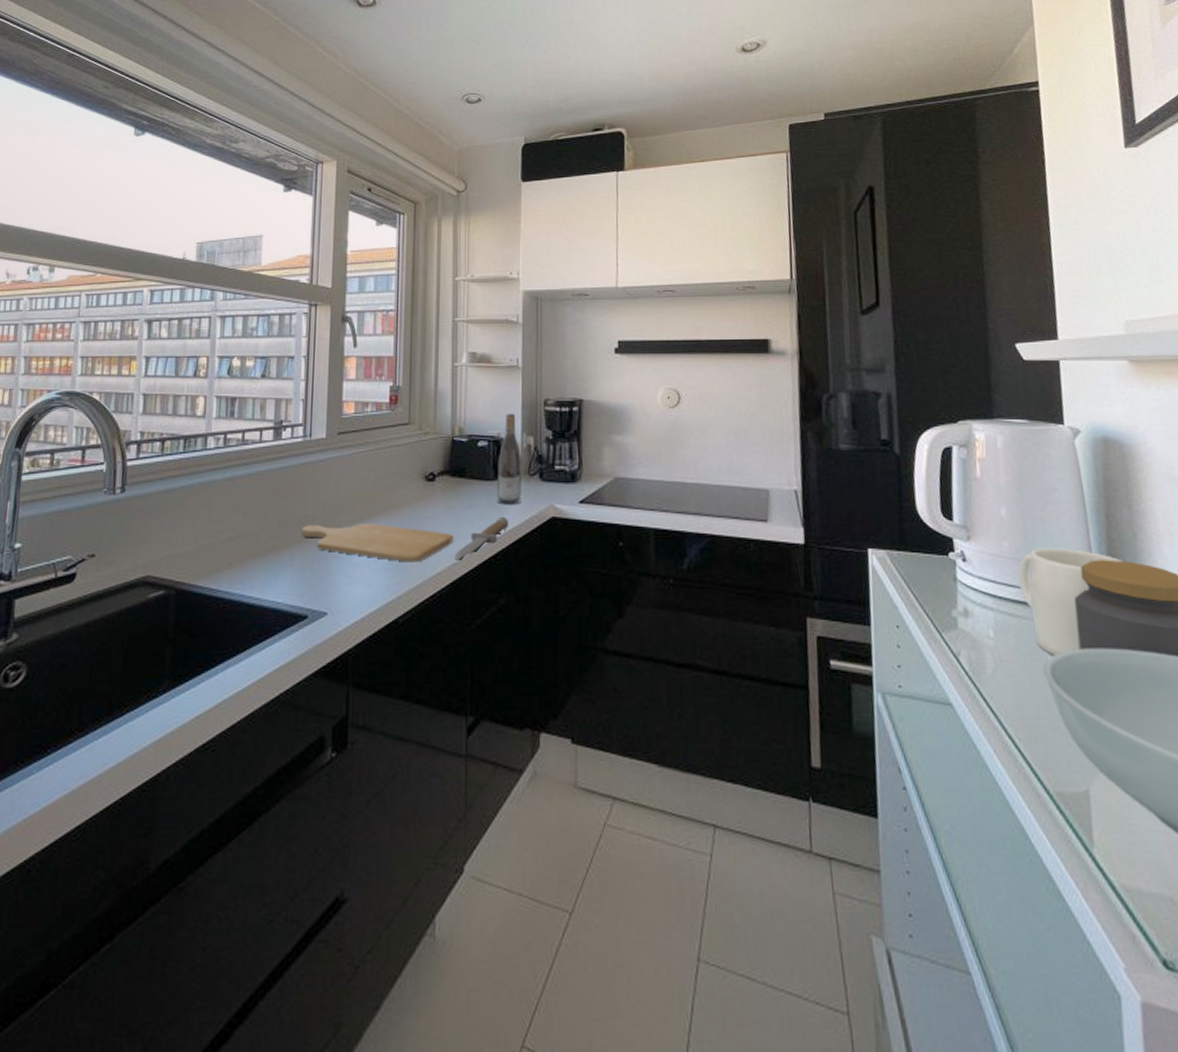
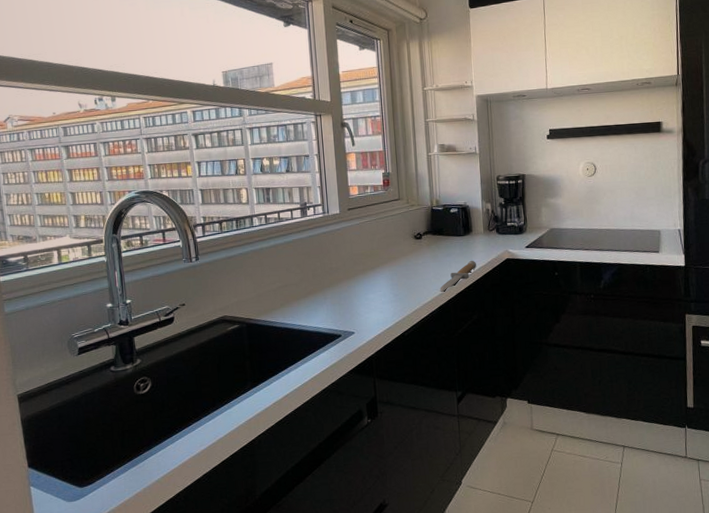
chopping board: present [301,522,454,562] -> none [329,270,439,296]
wine bottle: present [496,413,523,505] -> none [465,187,485,252]

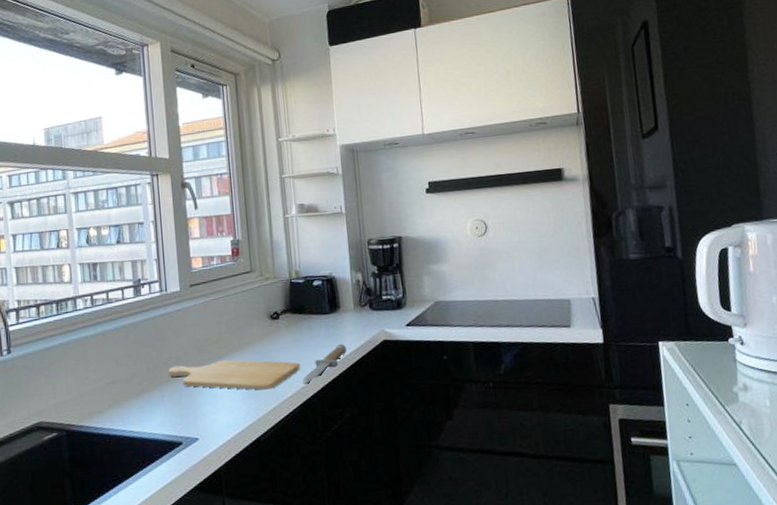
chopping board: none [329,270,439,296] -> present [168,359,301,390]

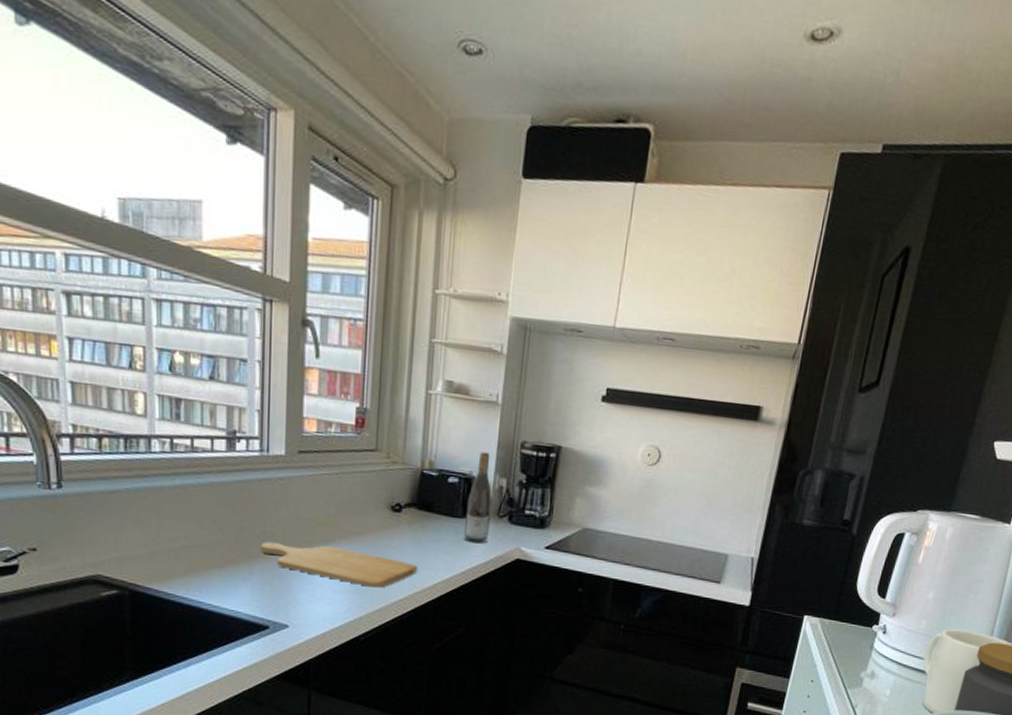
knife: present [302,343,347,384] -> none [417,553,473,590]
wine bottle: none [331,254,356,334] -> present [463,452,493,544]

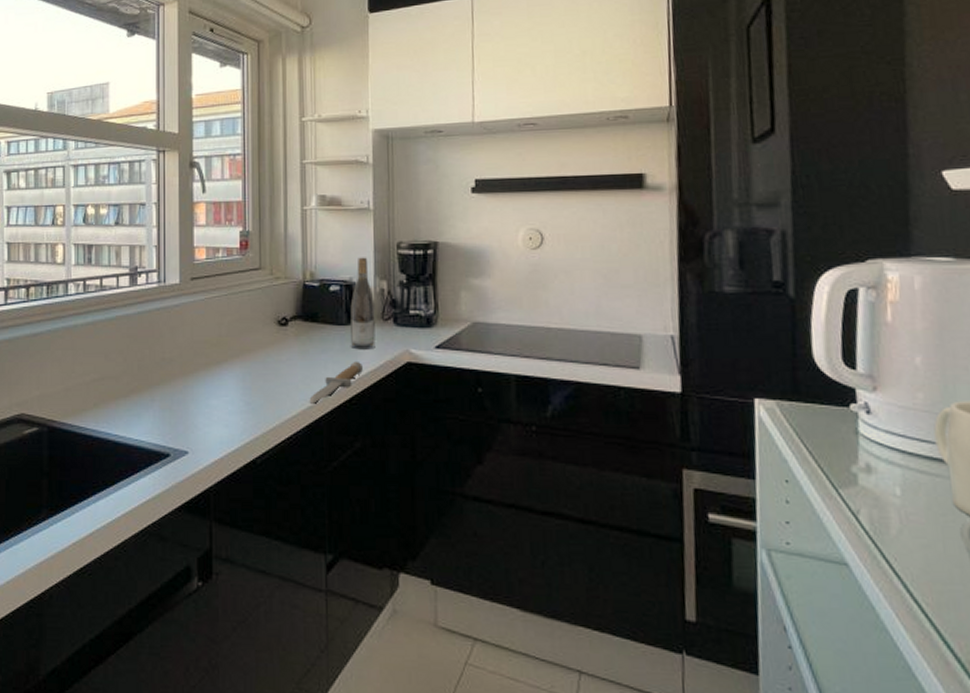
chopping board: present [260,541,418,588] -> none [160,366,309,405]
knife: none [417,553,473,590] -> present [309,361,363,404]

